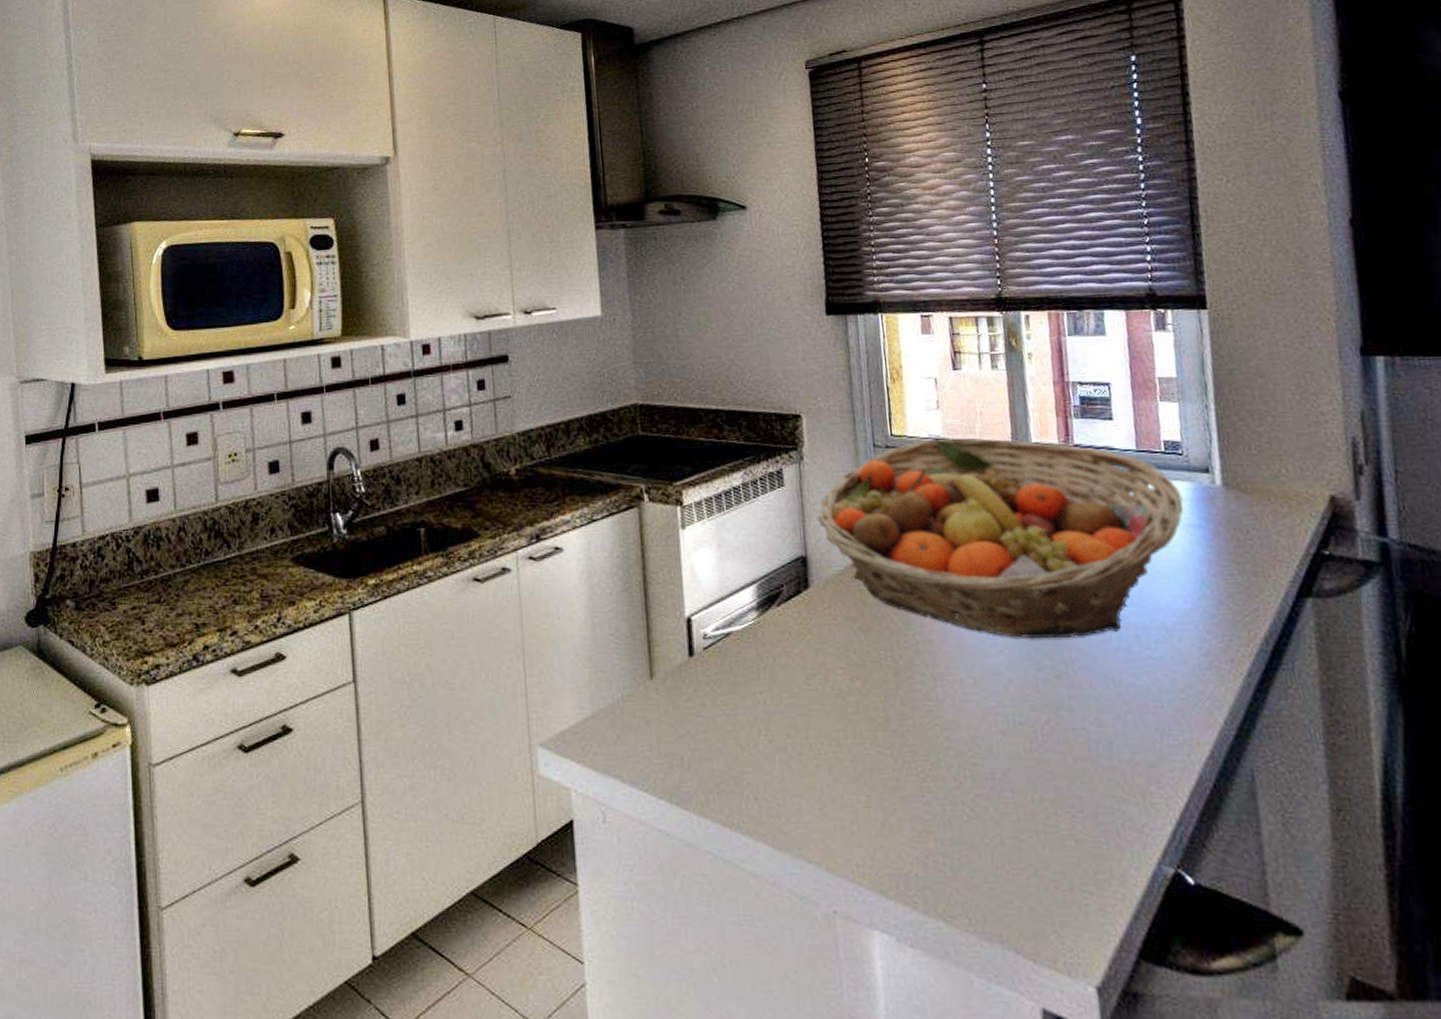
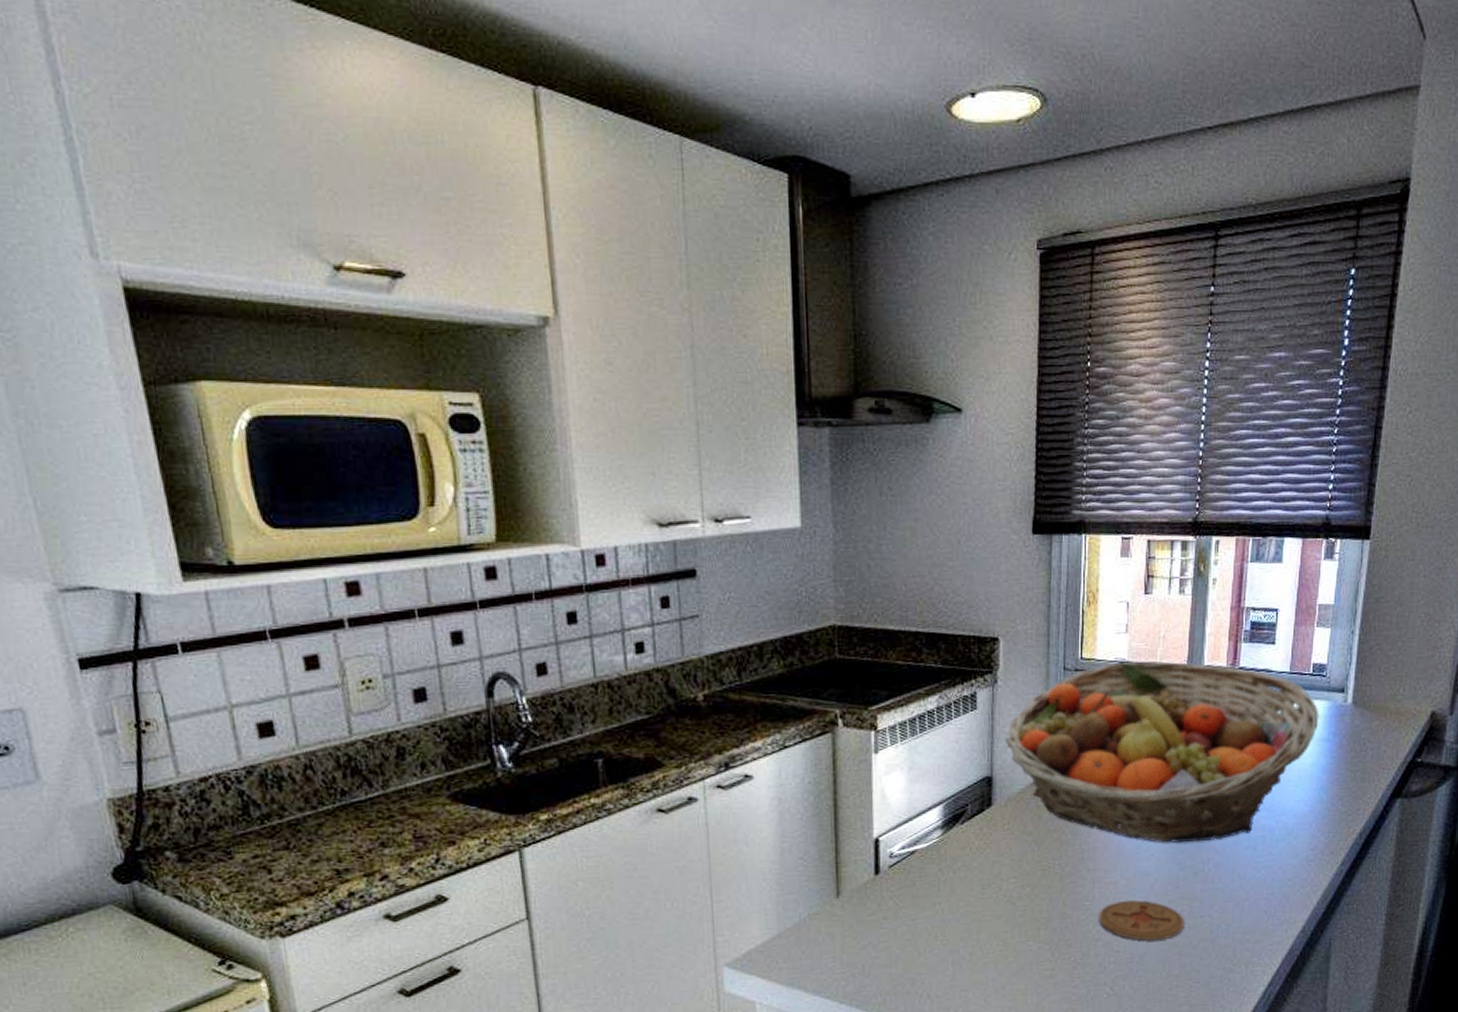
coaster: none [945,704,1054,755] -> present [1098,900,1184,941]

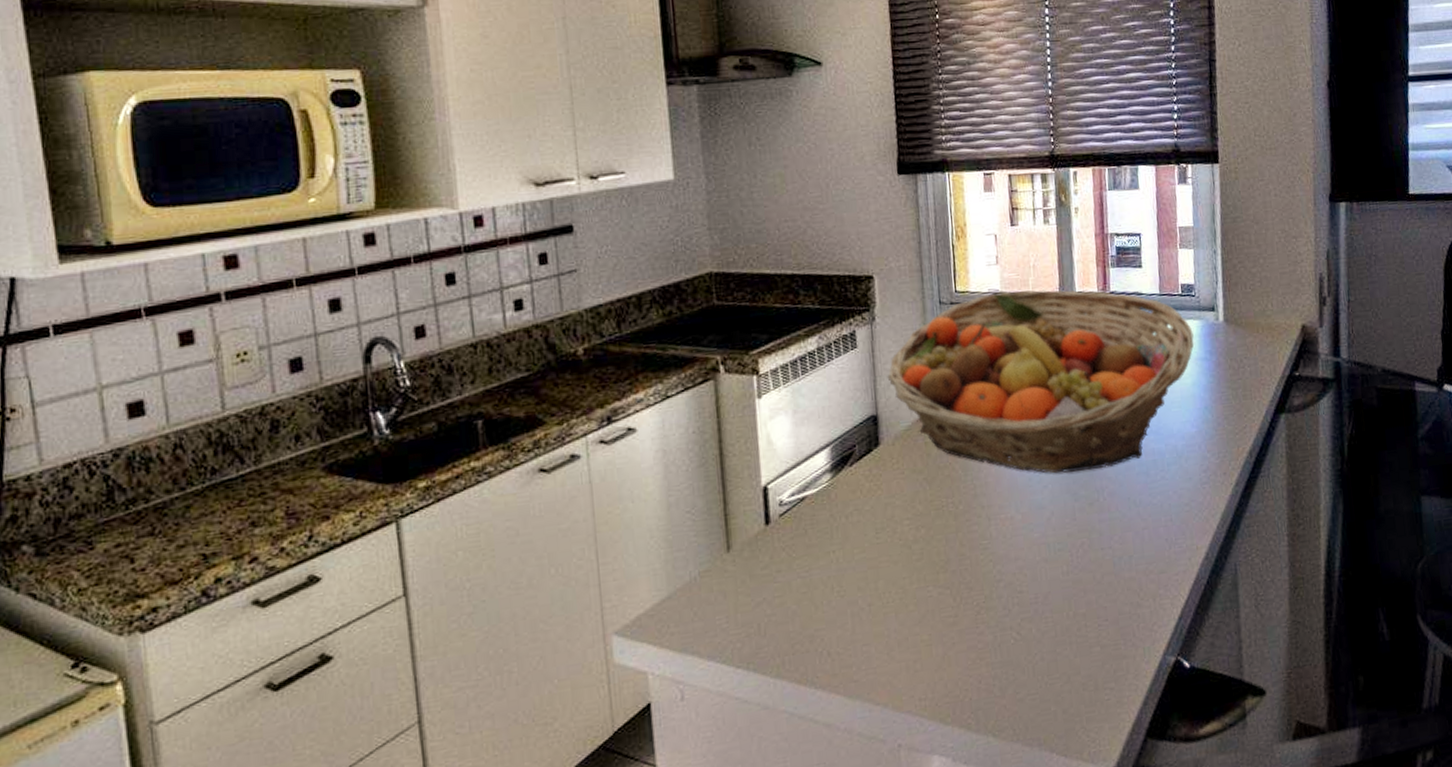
coaster: present [1098,900,1184,941] -> none [997,535,1086,579]

